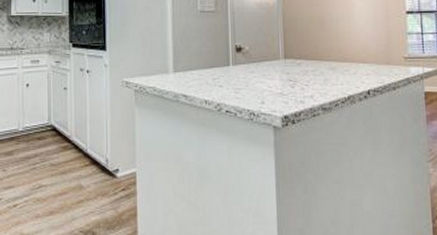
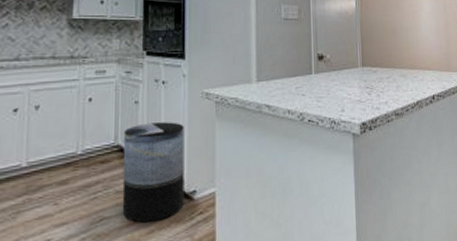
trash can: none [55,107,108,193] -> present [122,122,184,223]

